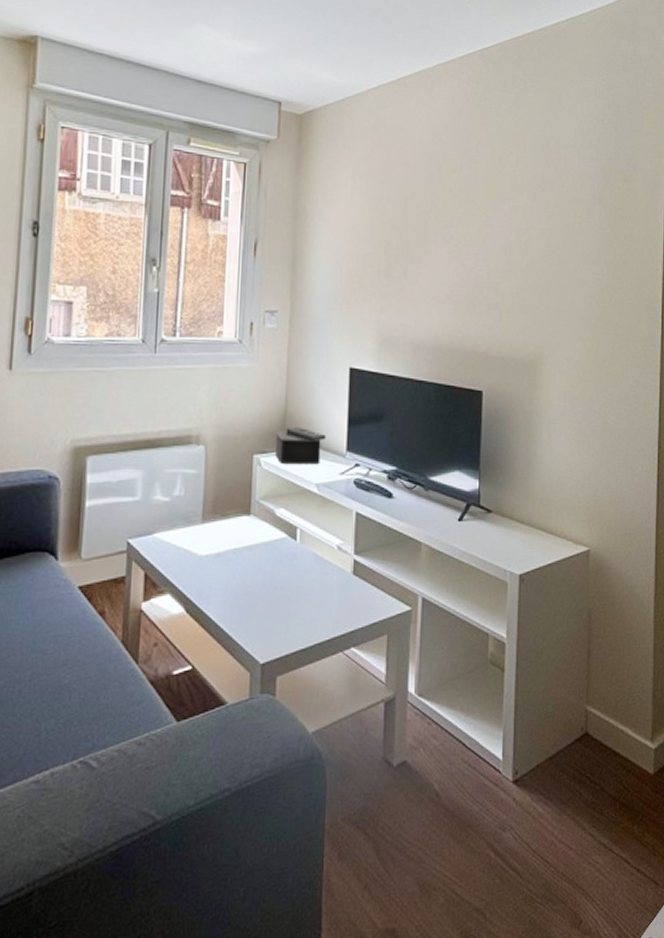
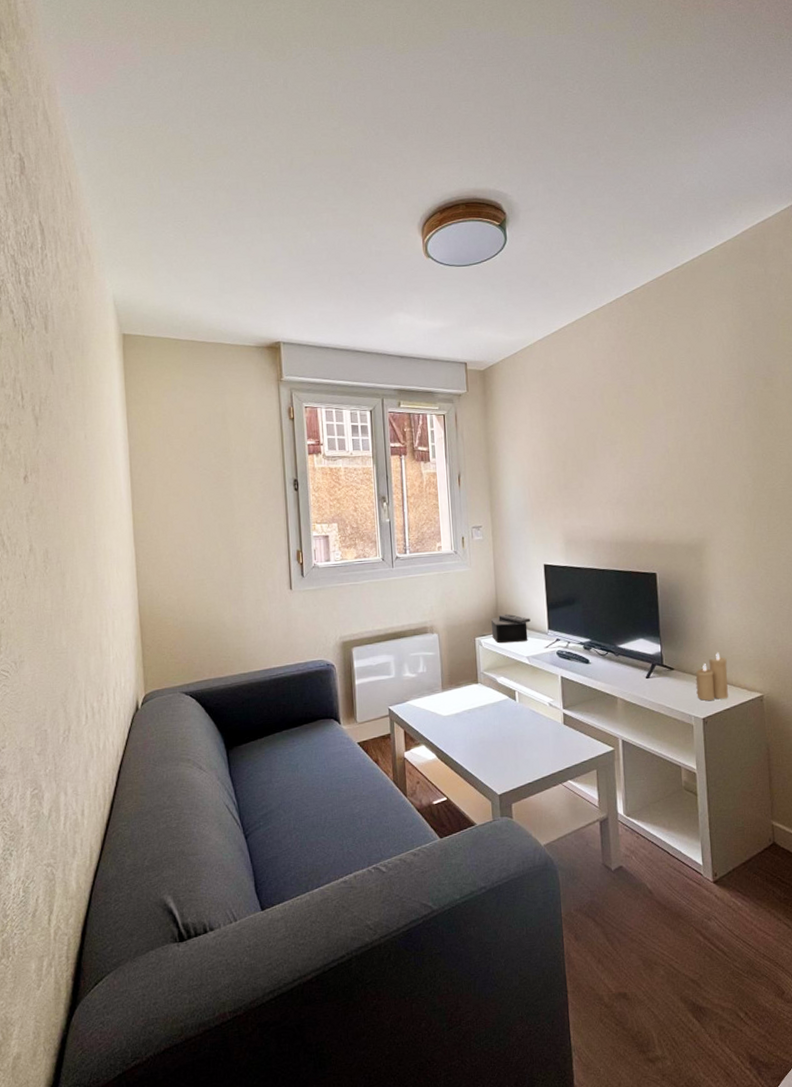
candle: none [515,494,553,554] -> present [695,652,728,701]

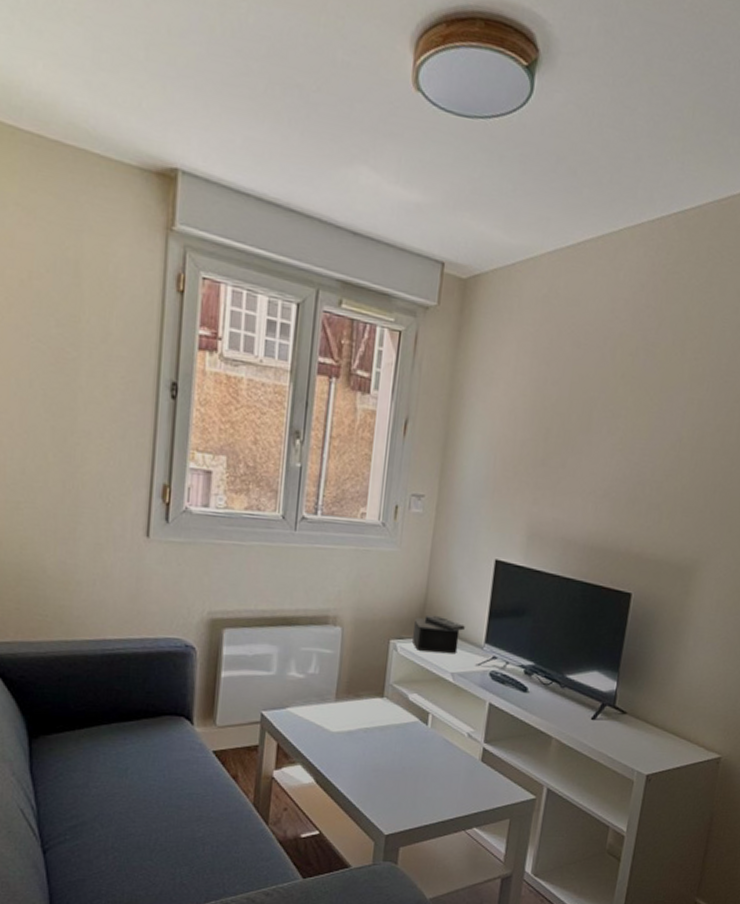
candle: present [695,652,728,701] -> none [646,700,690,756]

